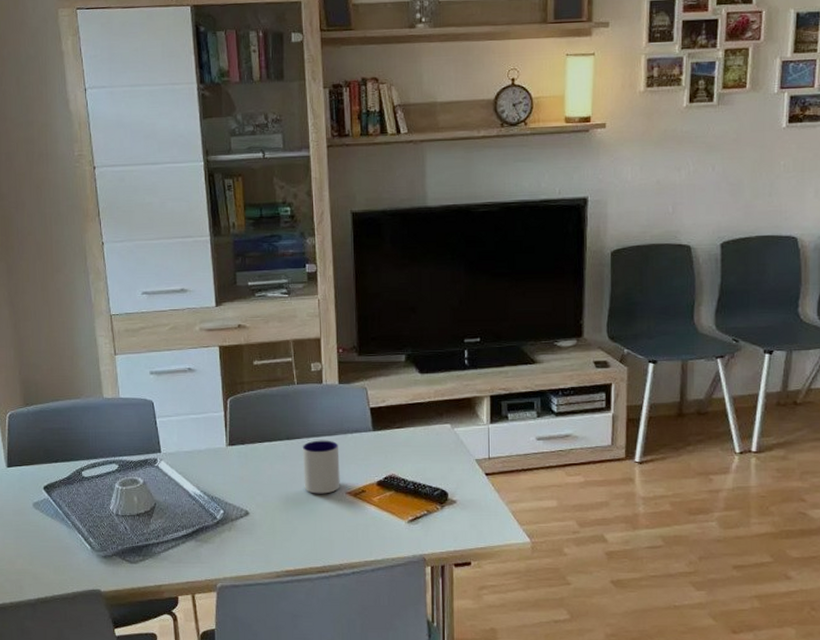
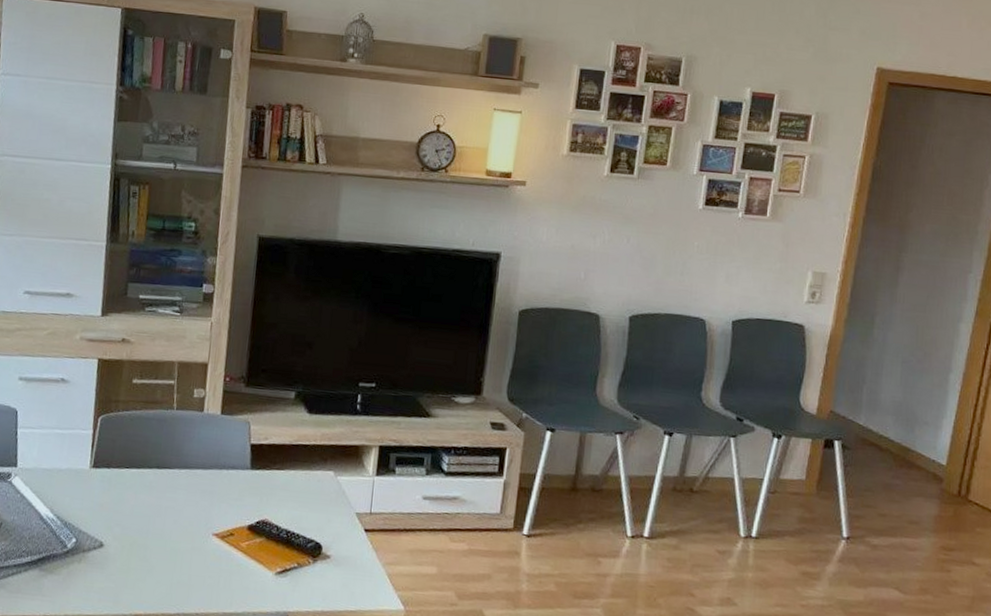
mug: present [302,440,340,494] -> none [168,472,212,533]

